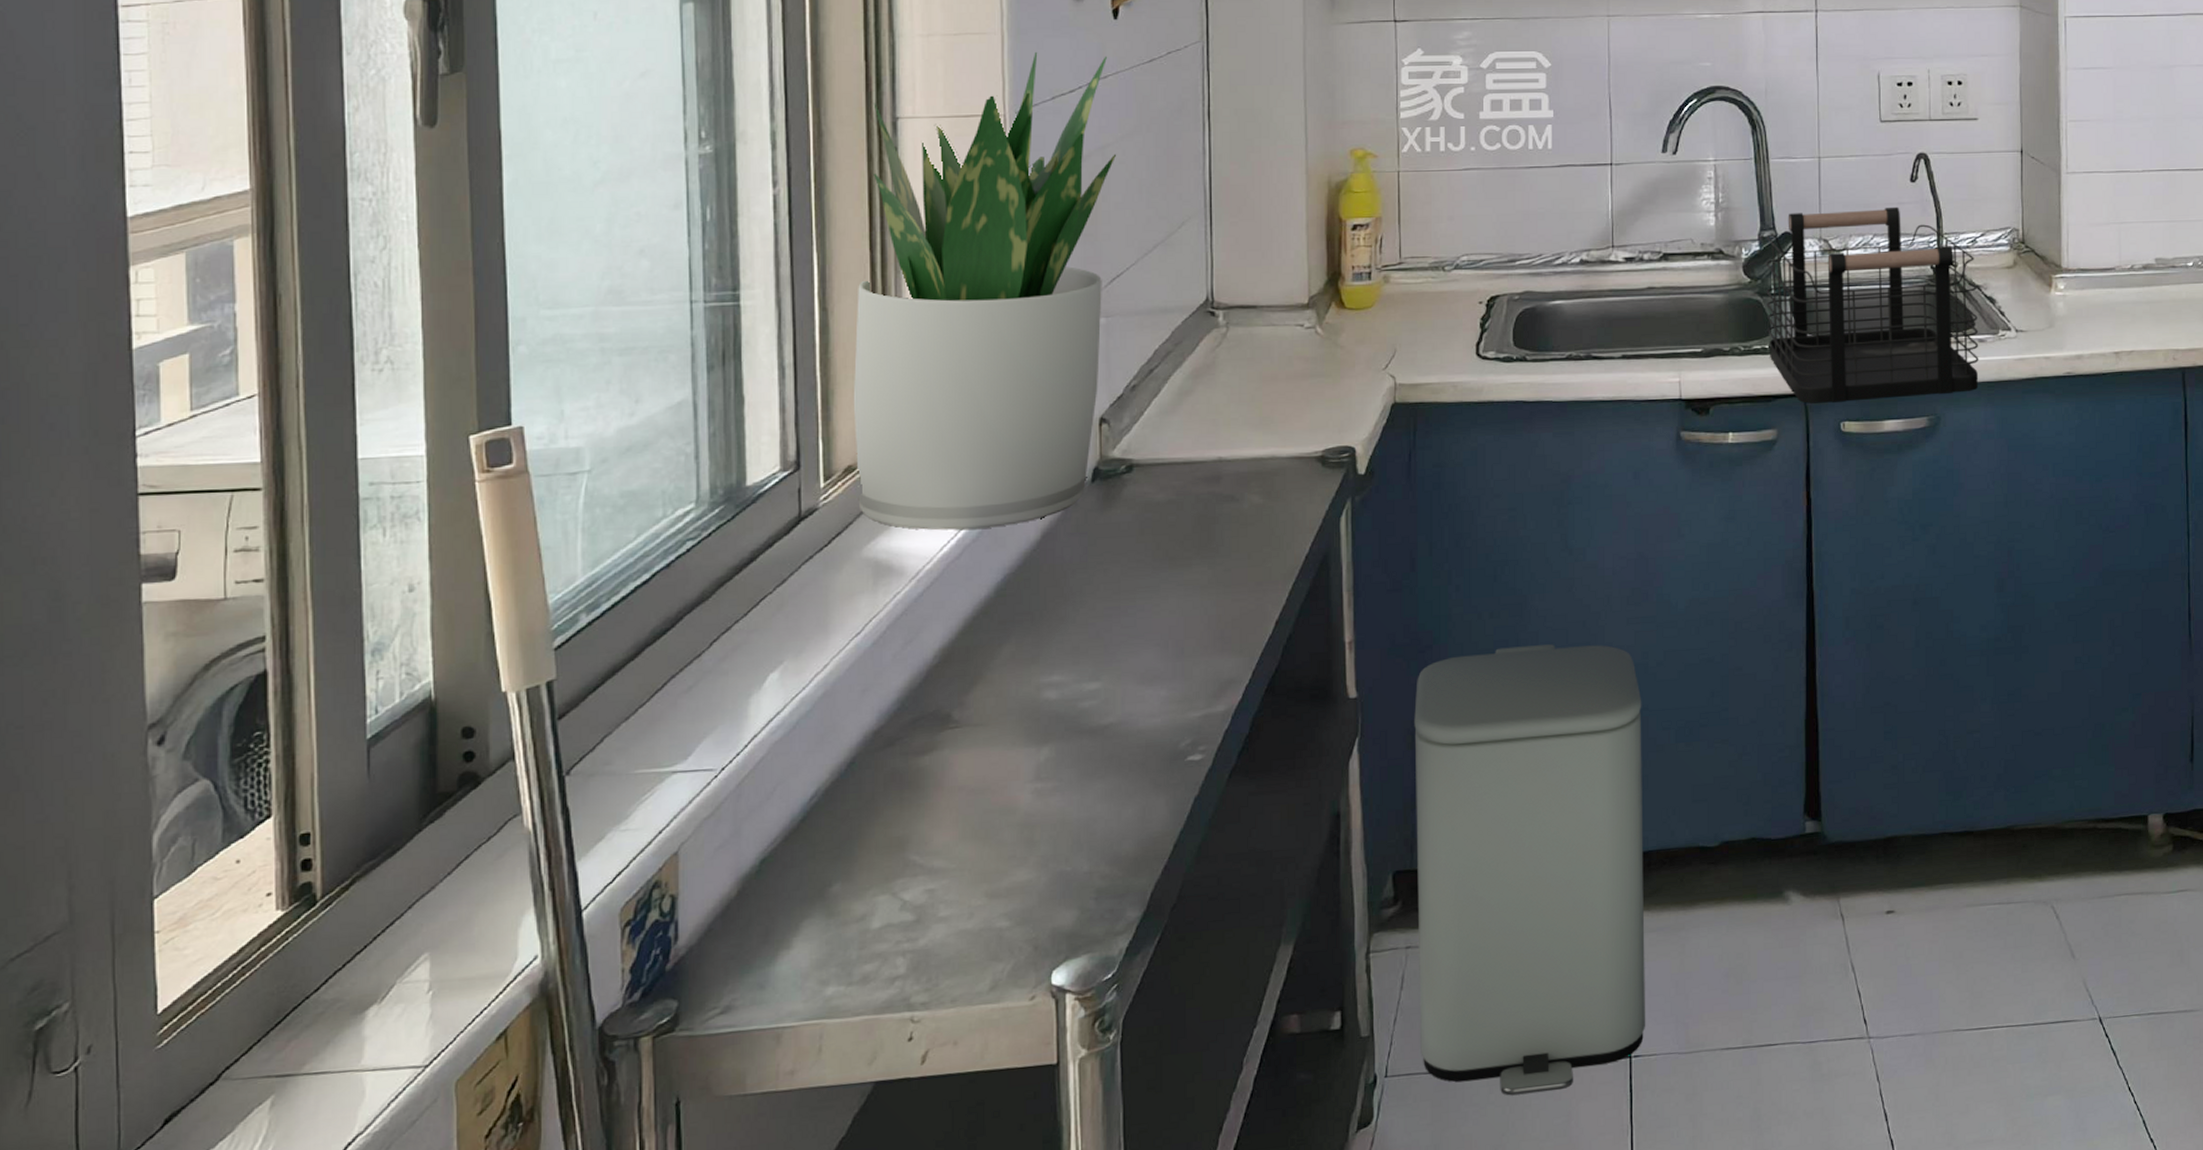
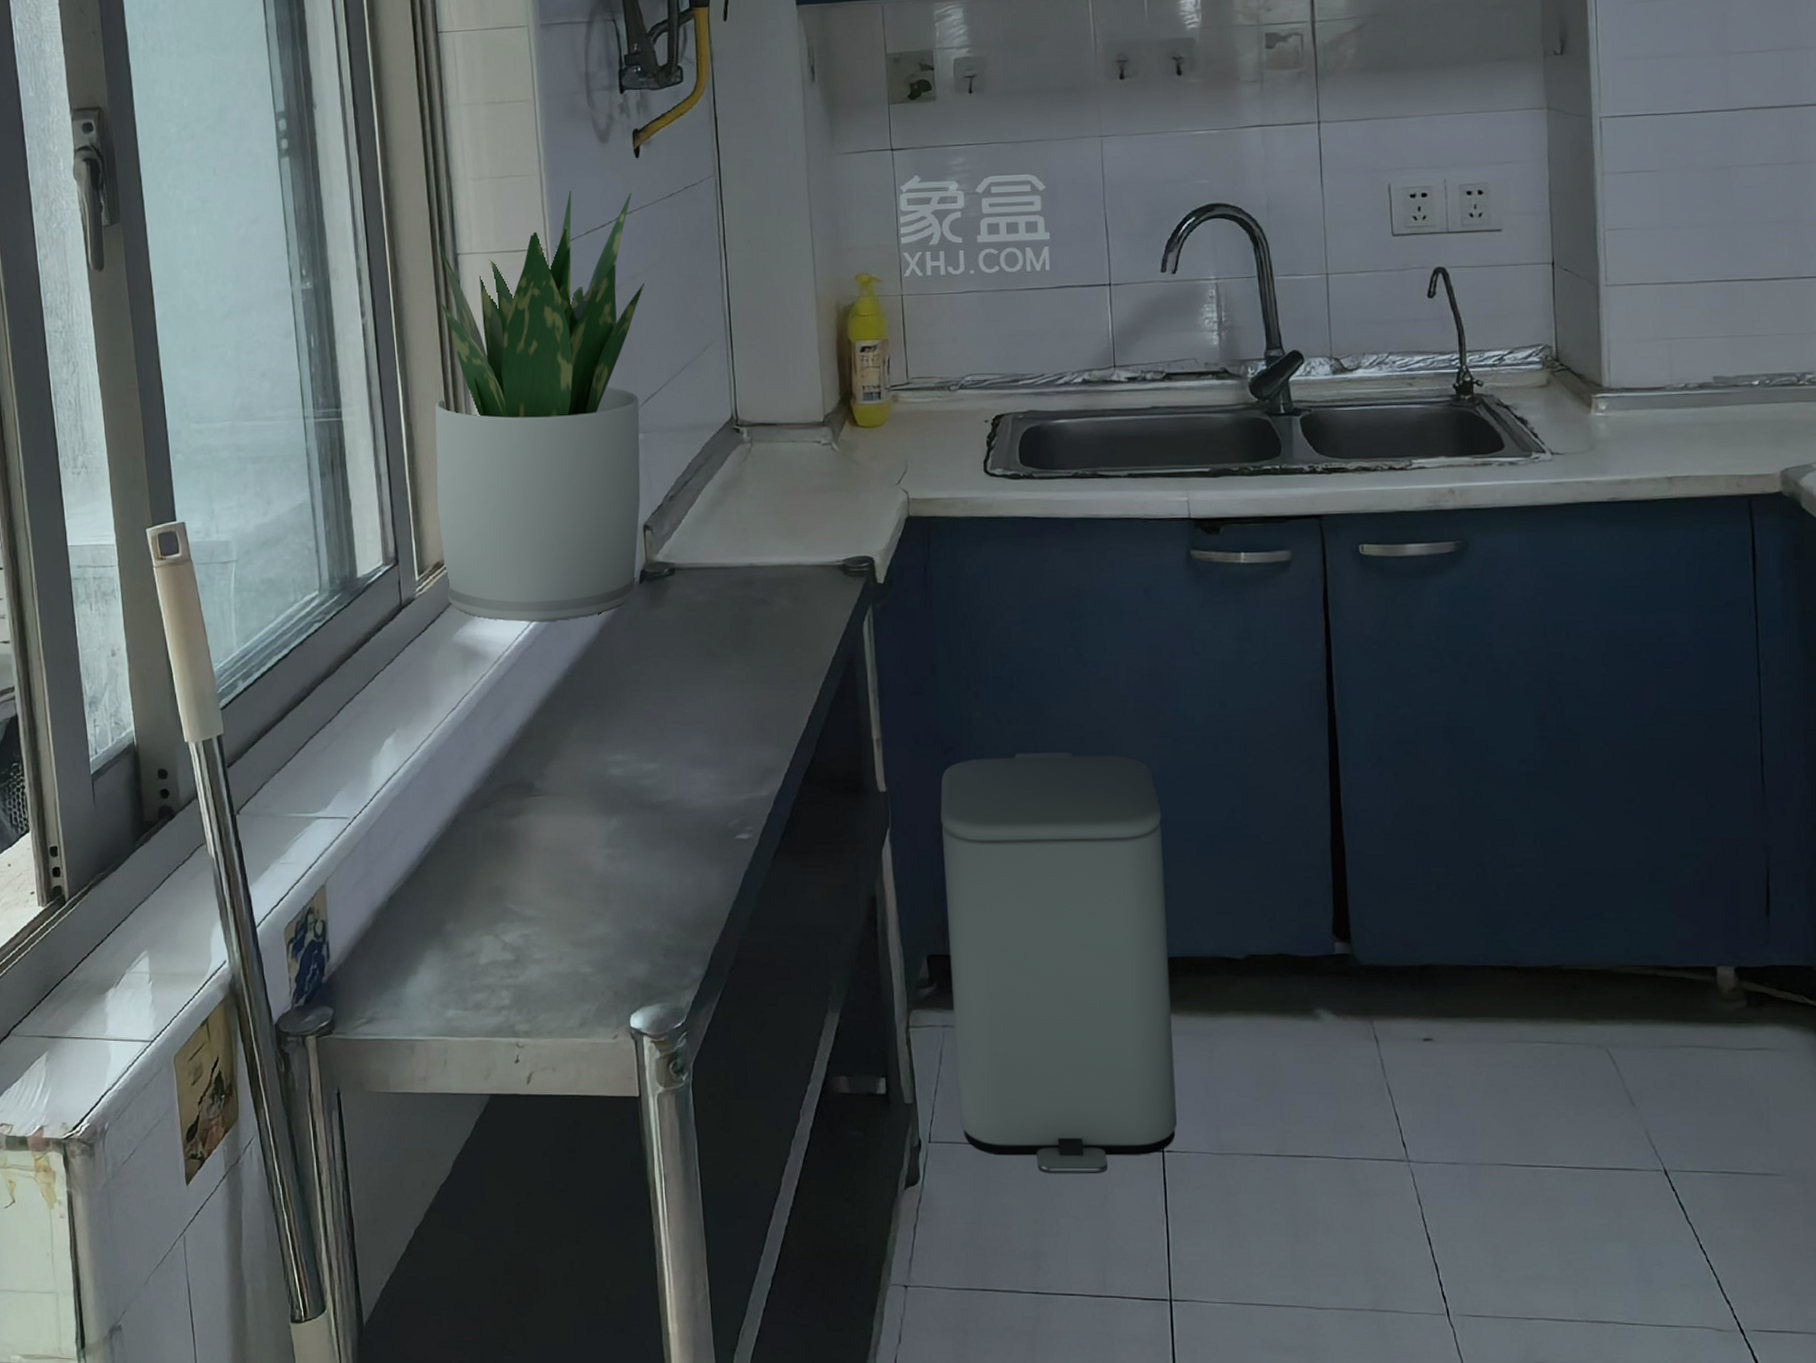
dish rack: present [1765,206,1979,404] -> none [1273,323,1511,526]

